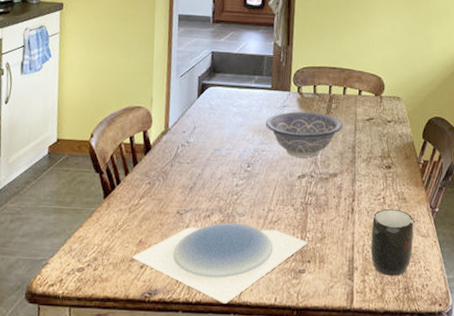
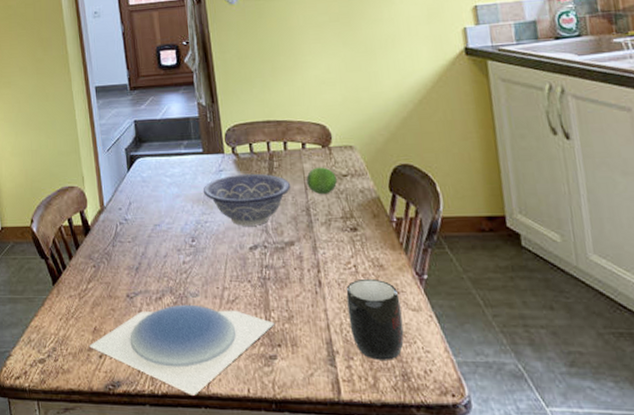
fruit: none [357,112,383,135] -> present [306,167,338,194]

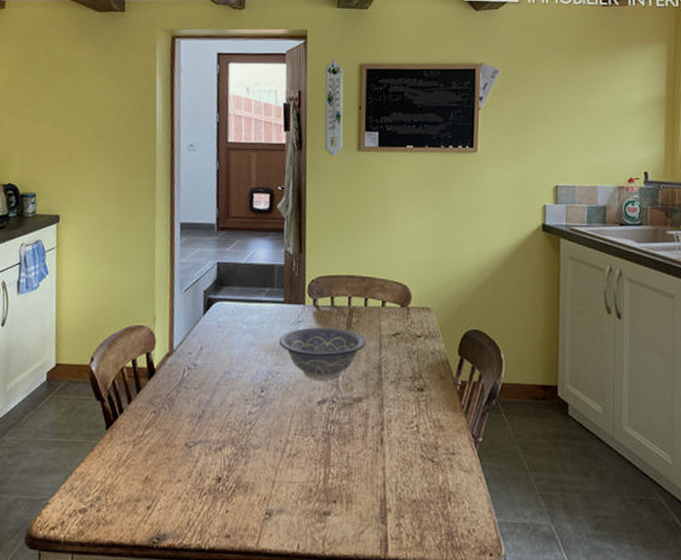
plate: present [89,304,275,396] -> none [138,456,333,551]
fruit: present [306,167,338,194] -> none [382,326,412,353]
mug: present [346,278,404,360] -> none [405,438,454,519]

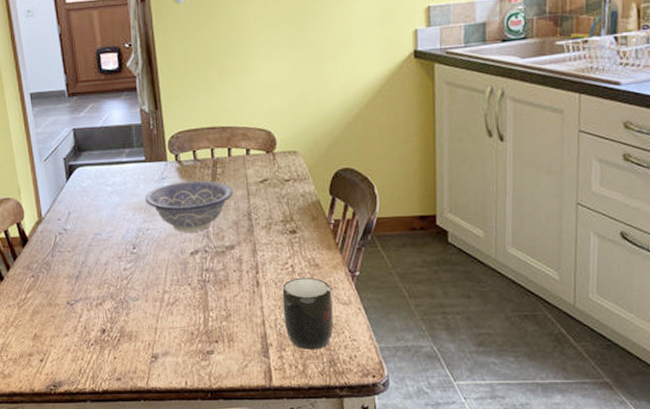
mug: none [405,438,454,519] -> present [282,277,334,350]

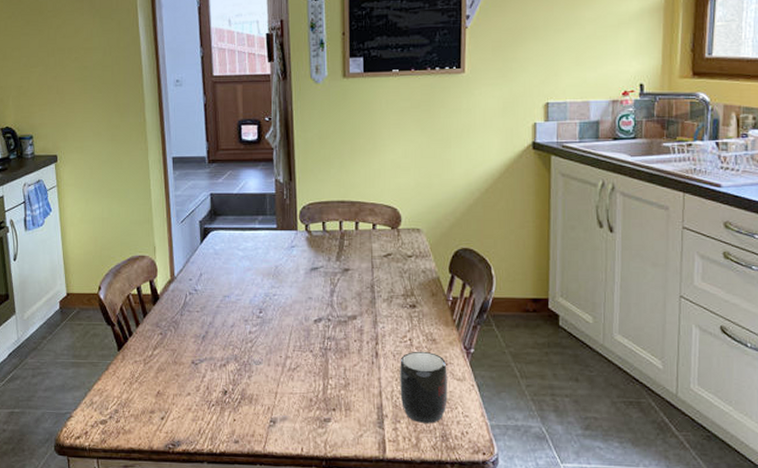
decorative bowl: present [144,180,234,232] -> none [274,250,359,300]

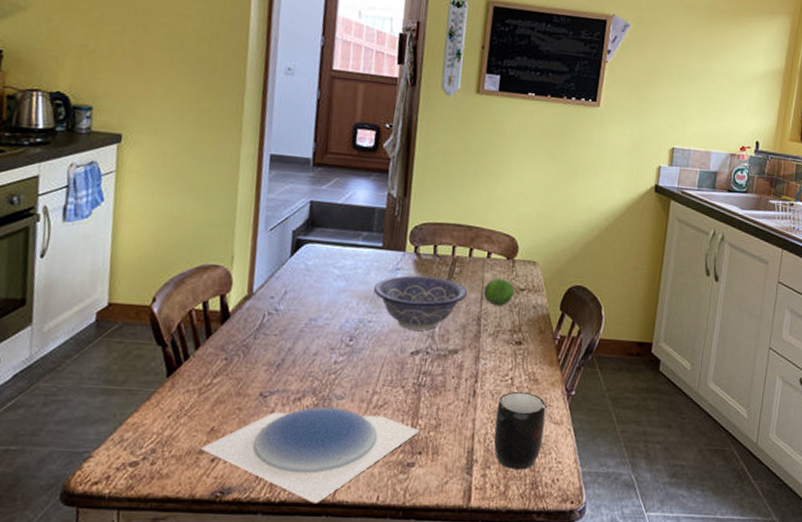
plate: none [152,371,332,454] -> present [200,407,421,503]
decorative bowl: none [274,250,359,300] -> present [373,275,468,331]
fruit: none [374,247,403,272] -> present [484,278,515,306]

